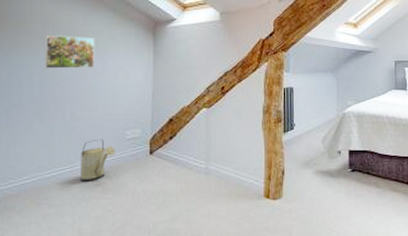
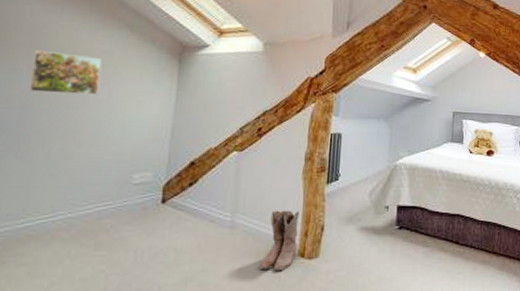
watering can: present [81,138,115,182] -> none [65,182,117,235]
boots: none [232,157,262,211] -> present [259,210,299,272]

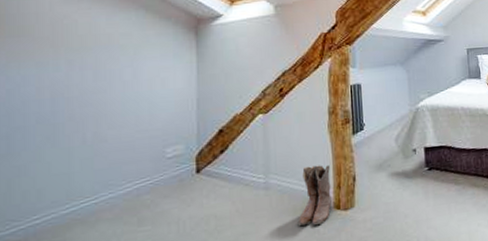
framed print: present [28,50,103,95] -> none [57,40,123,82]

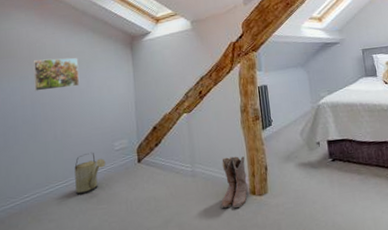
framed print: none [57,40,123,82] -> present [33,57,80,92]
watering can: none [108,160,153,215] -> present [74,152,106,195]

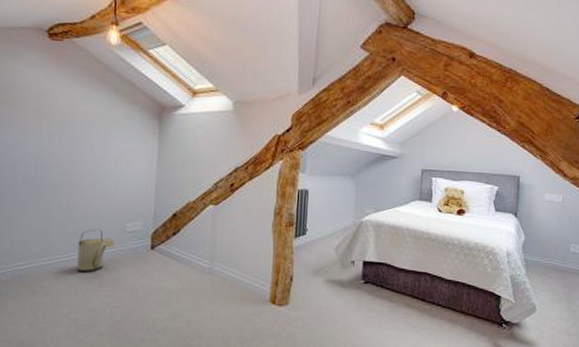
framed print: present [33,57,80,92] -> none [40,114,96,153]
boots: present [220,156,248,209] -> none [235,260,270,315]

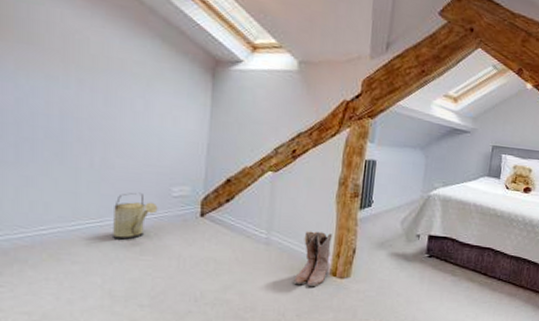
boots: none [235,260,270,315] -> present [293,231,332,287]

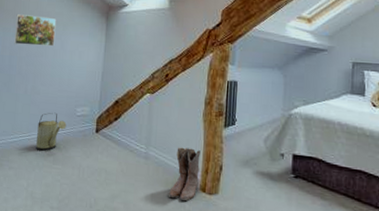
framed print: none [67,57,136,107] -> present [14,14,57,47]

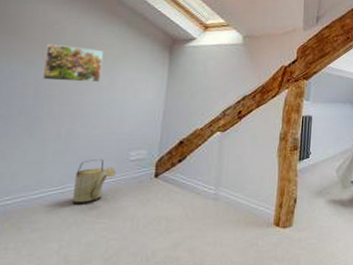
boots: present [168,147,200,202] -> none [239,184,275,239]

